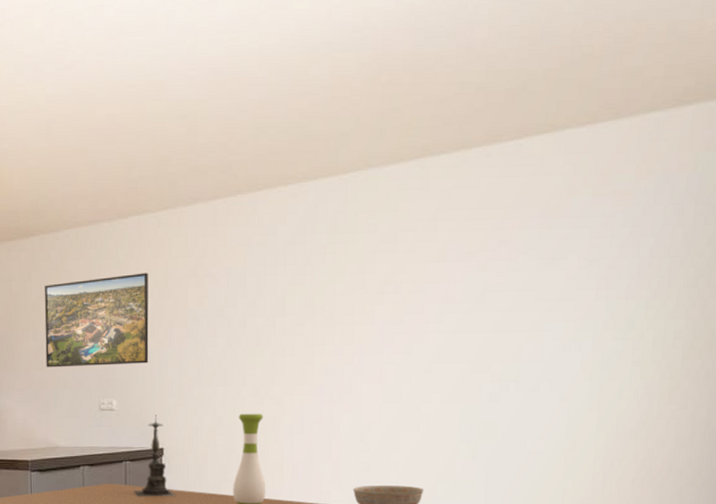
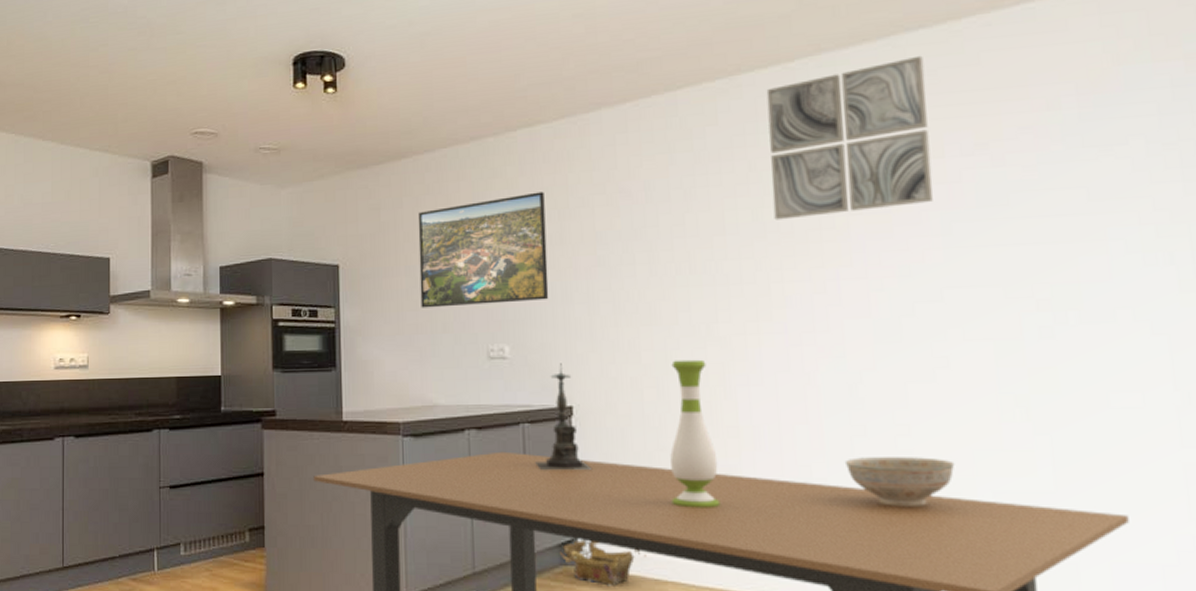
wall art: none [321,177,441,306] -> present [766,55,933,220]

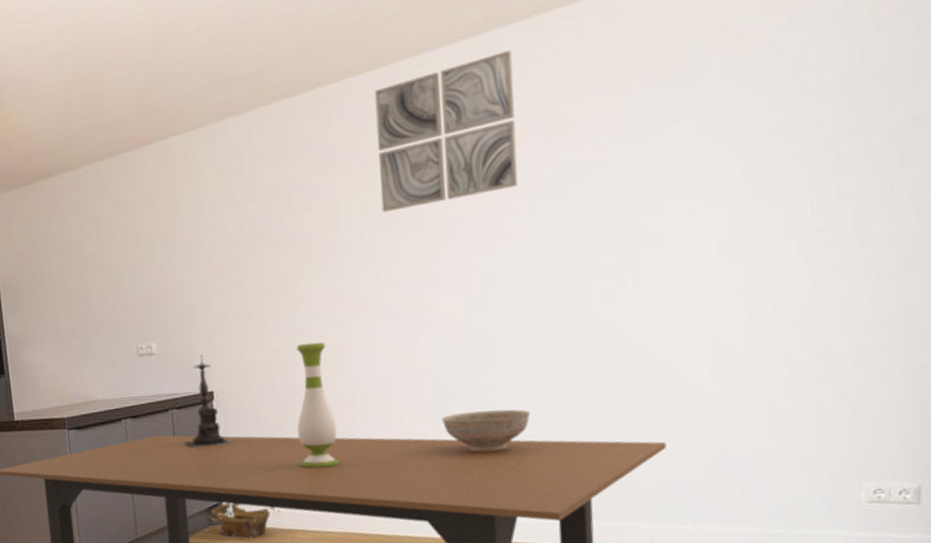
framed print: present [418,191,549,308] -> none [67,200,189,316]

